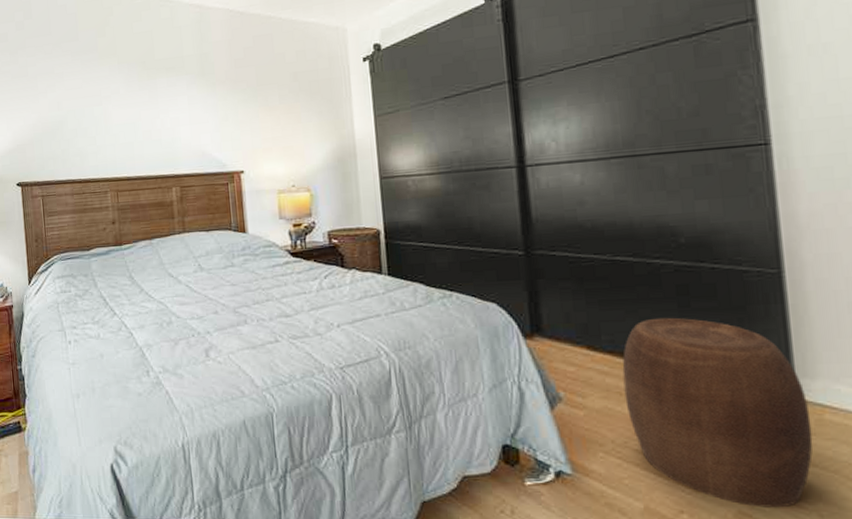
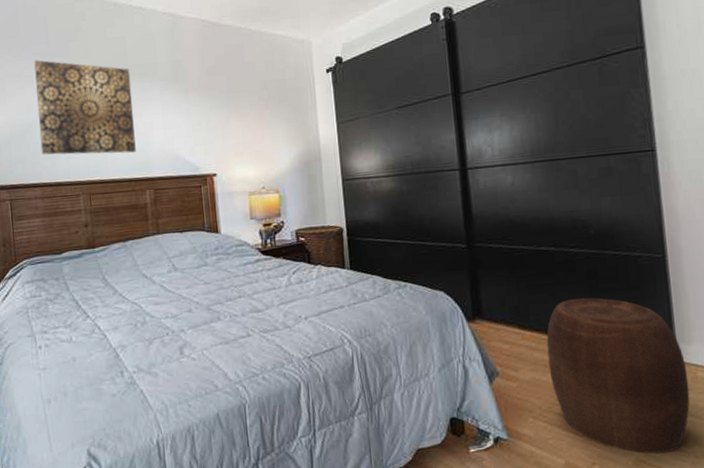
wall art: none [64,57,163,152] -> present [33,60,136,155]

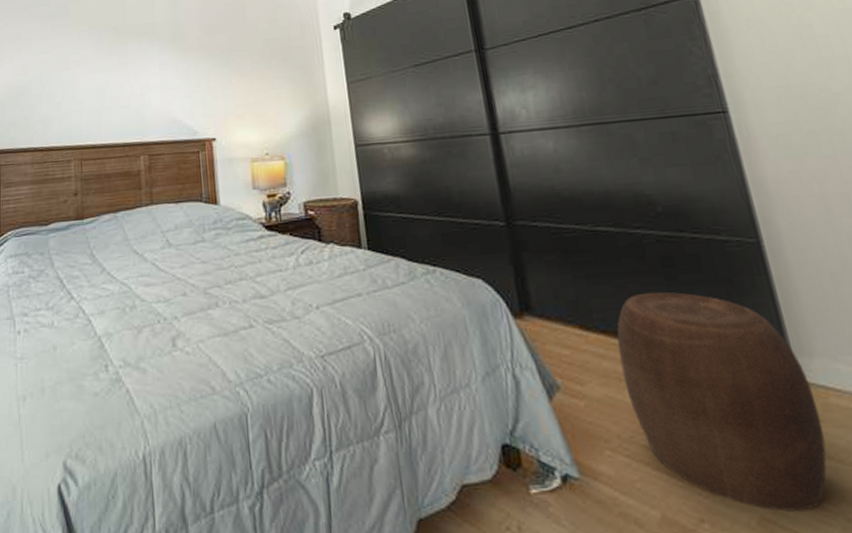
wall art: present [33,60,136,155] -> none [32,21,131,118]

